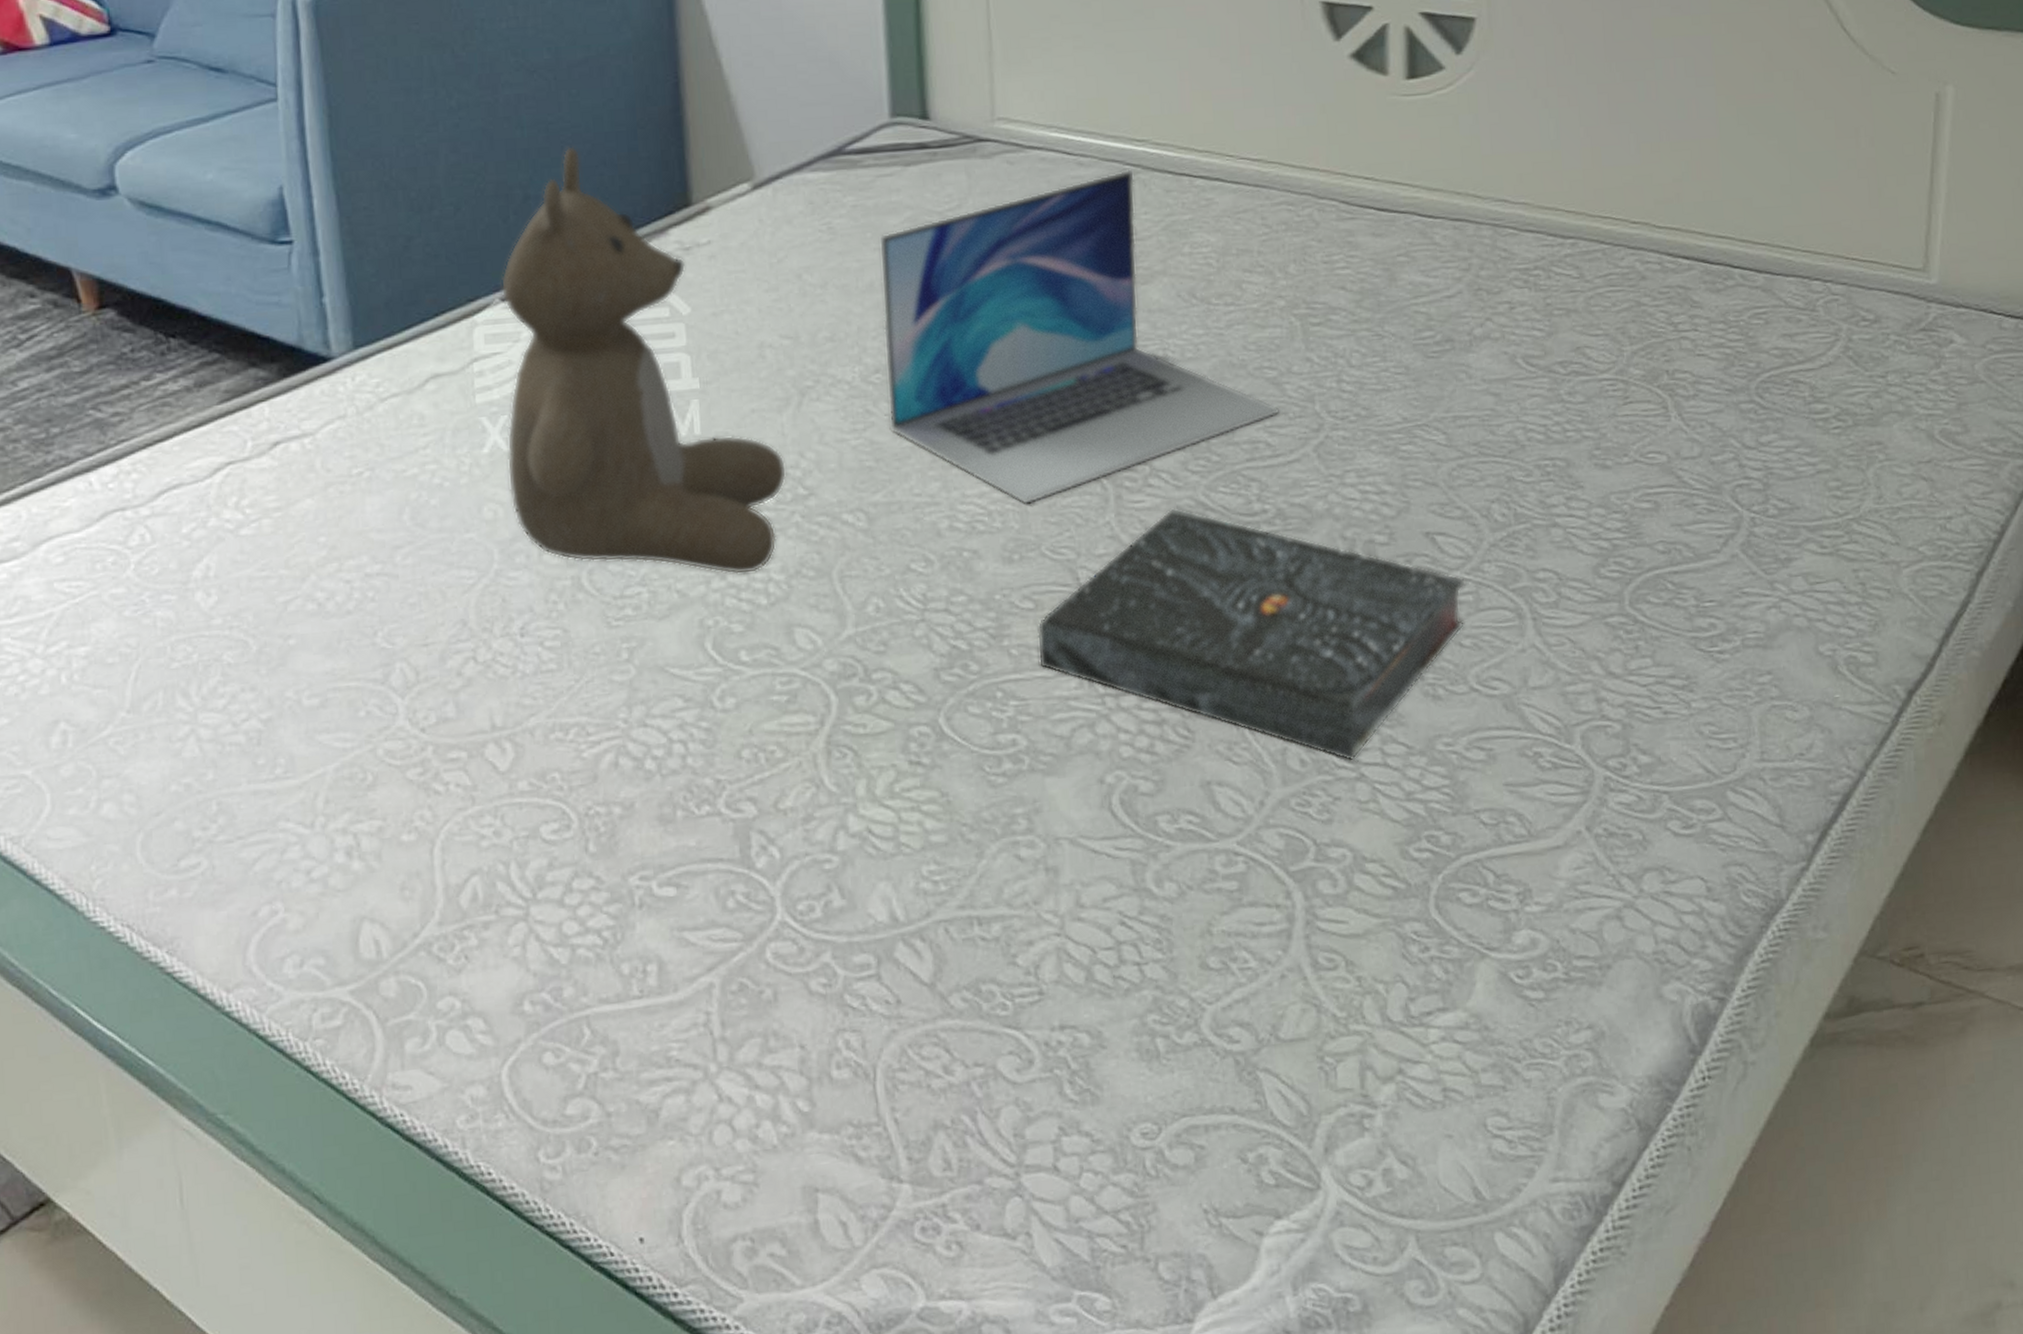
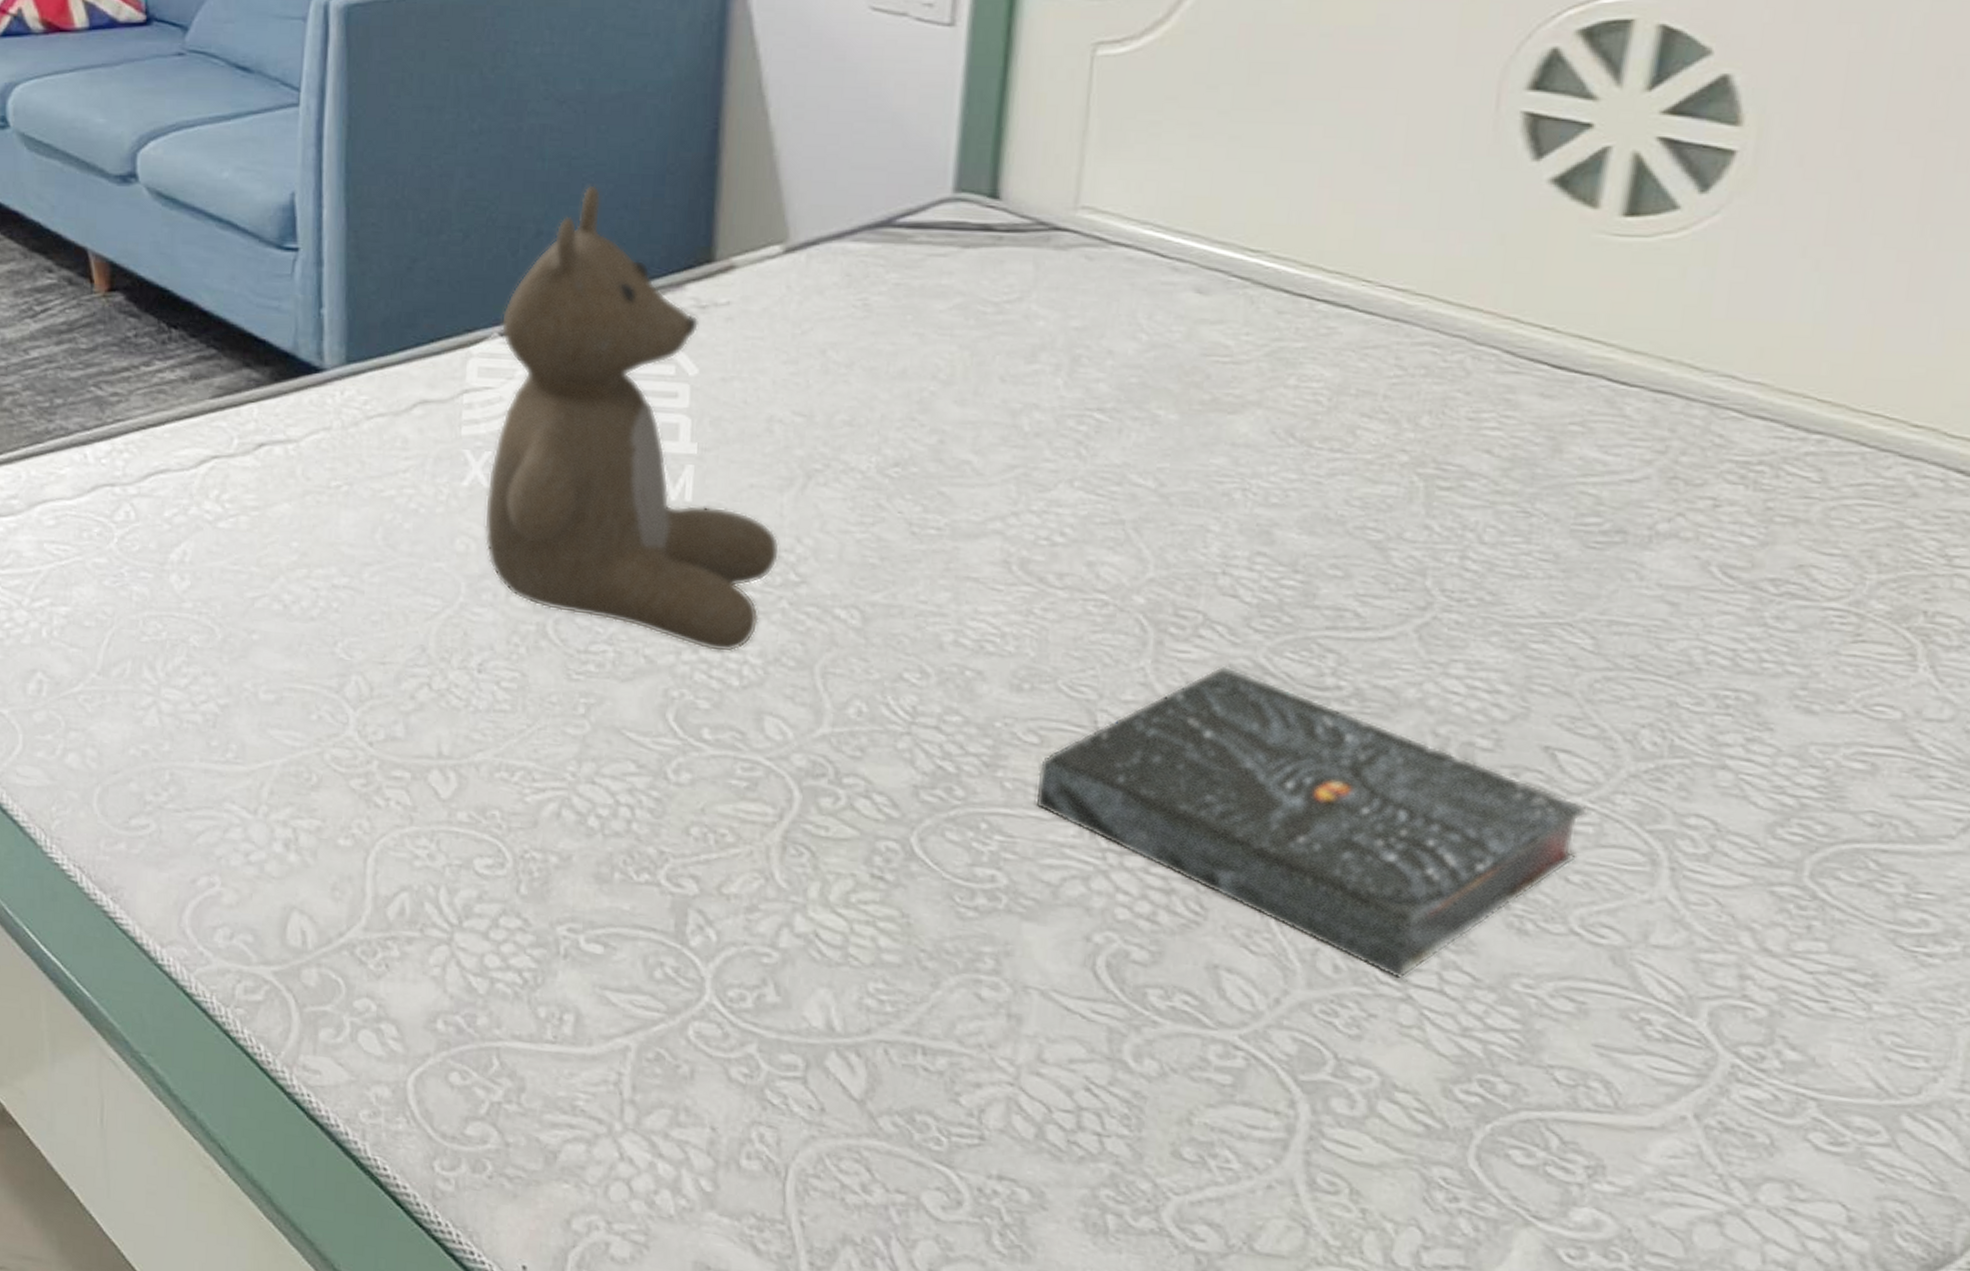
laptop: present [878,169,1280,505] -> none [901,281,1380,634]

